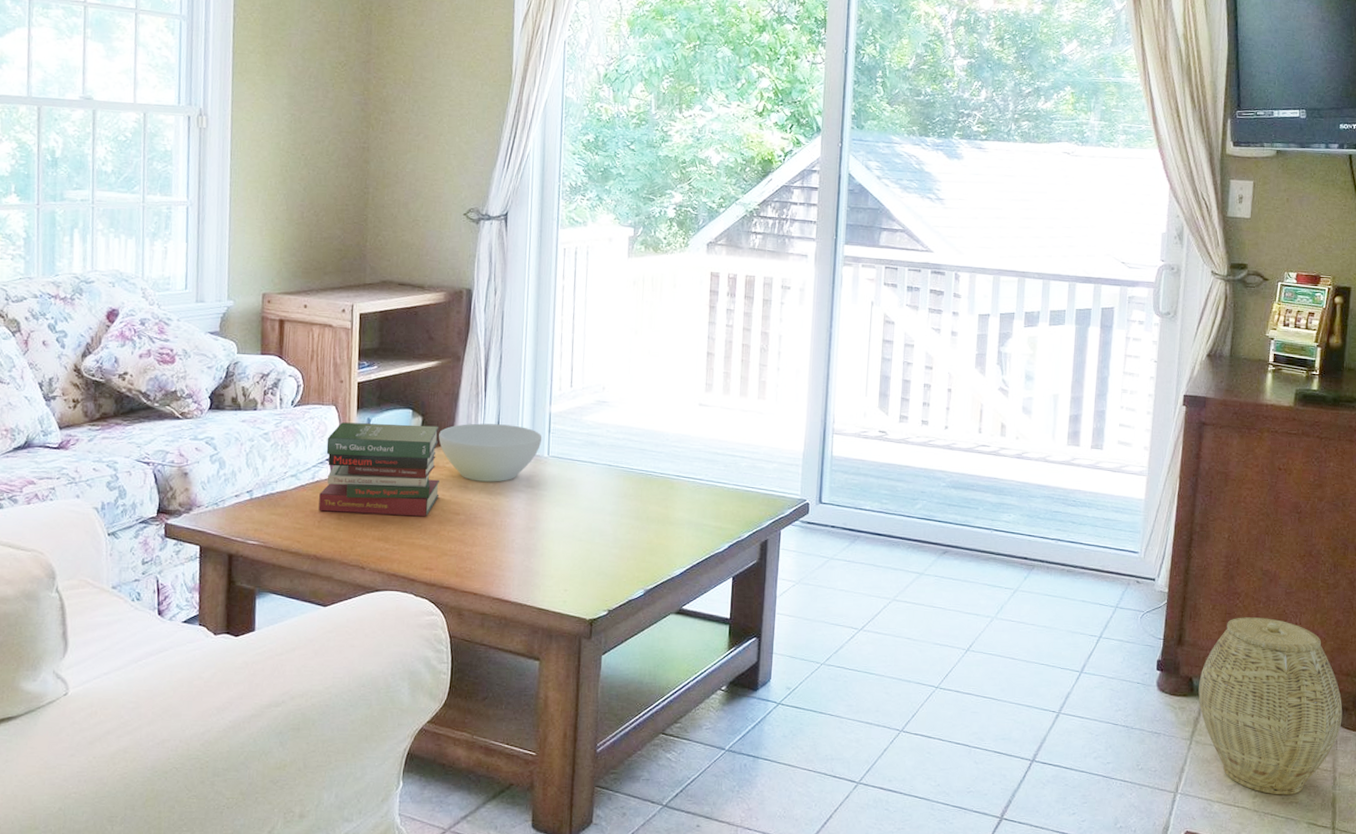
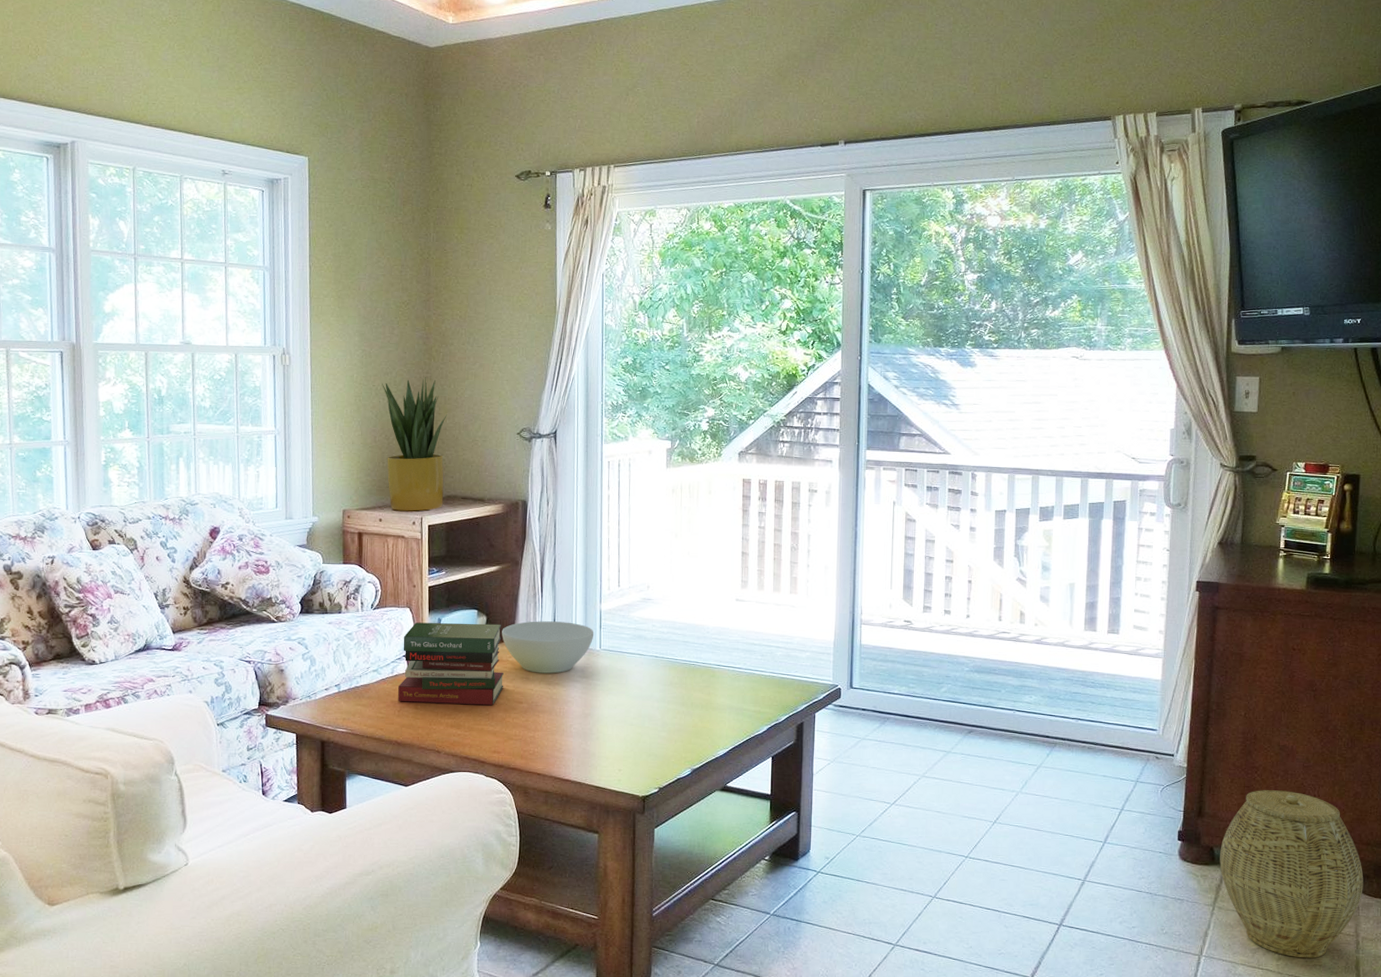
planter: none [312,147,385,298] -> present [382,377,447,512]

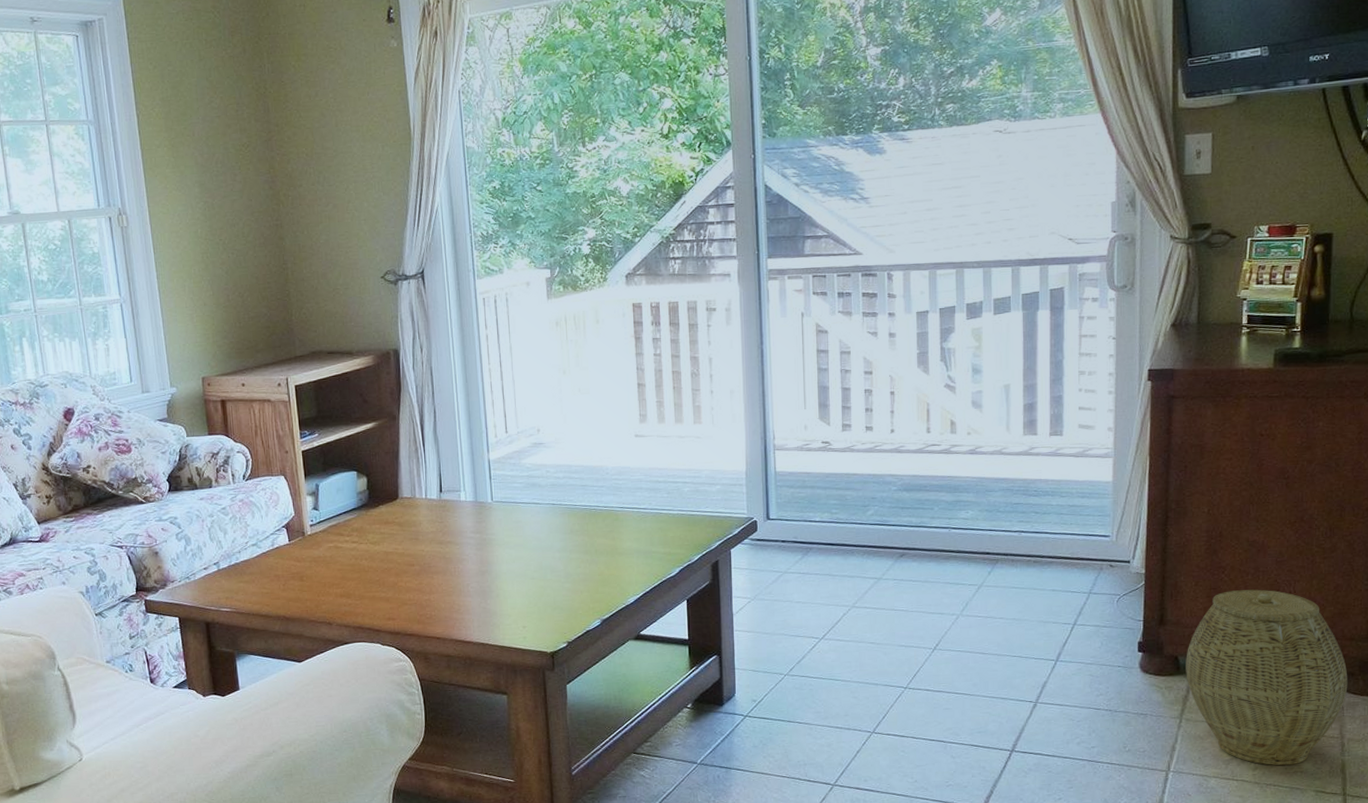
planter: present [382,377,447,512] -> none [229,225,309,373]
books: present [398,622,504,706] -> none [280,484,393,575]
bowl: present [502,621,594,674] -> none [385,475,485,533]

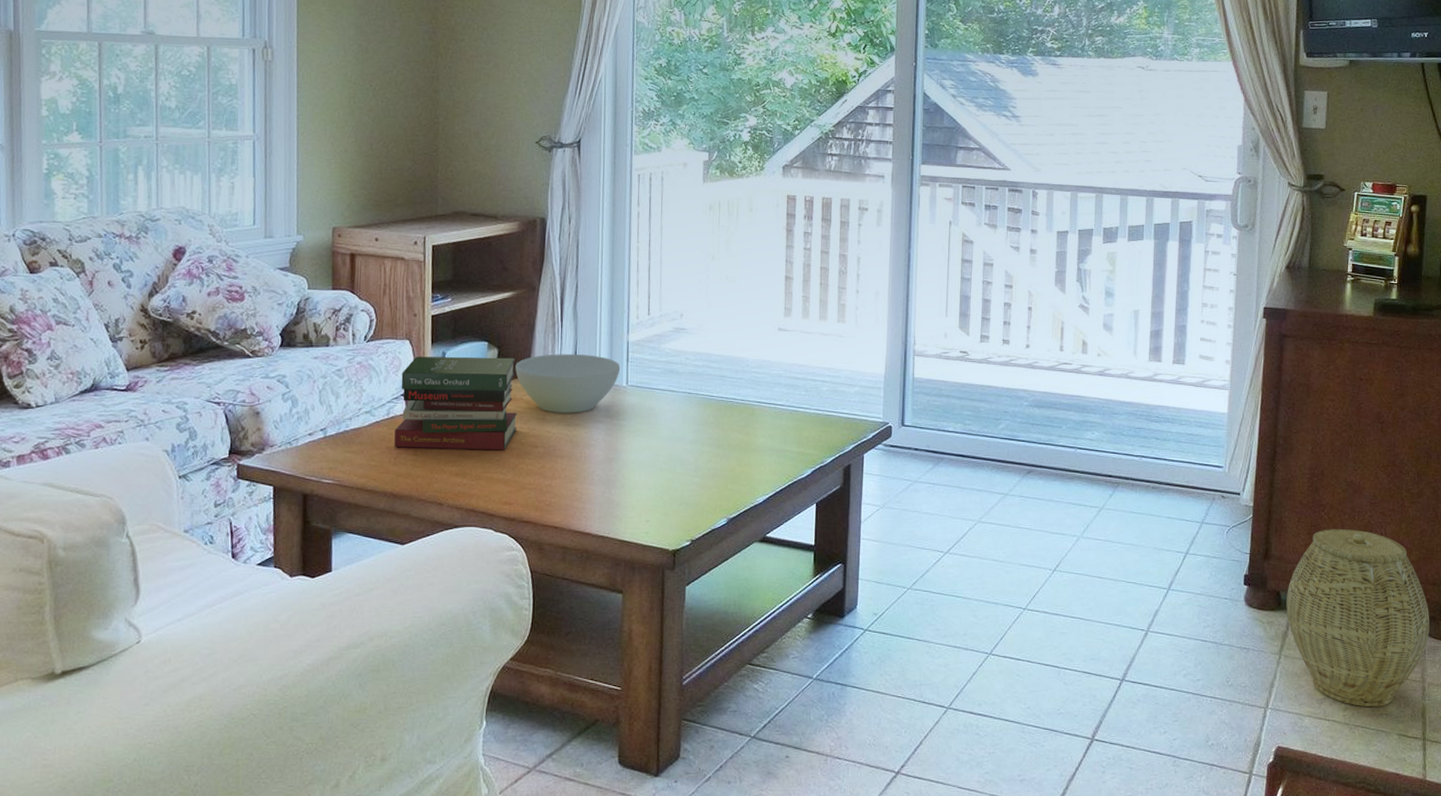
books: none [280,484,393,575] -> present [394,356,517,451]
bowl: none [385,475,485,533] -> present [515,354,621,413]

